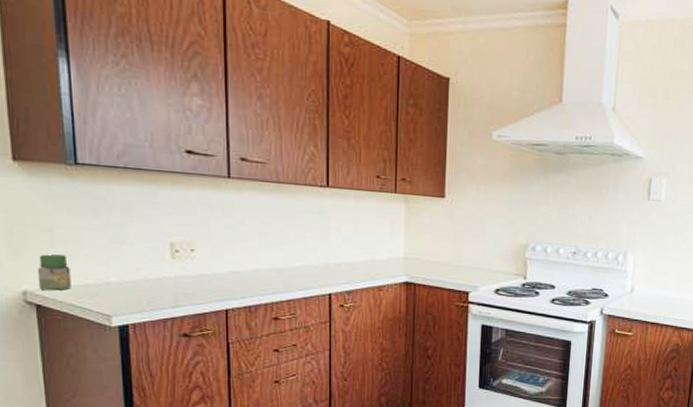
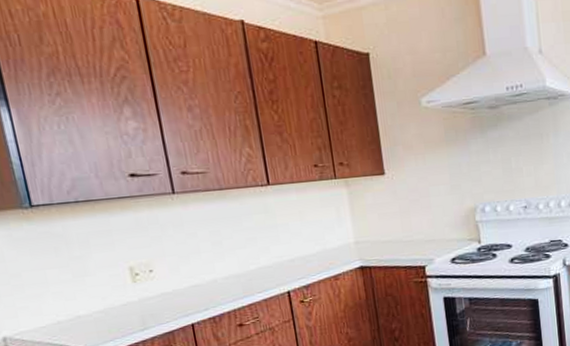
jar: present [37,254,71,291] -> none [12,296,46,335]

